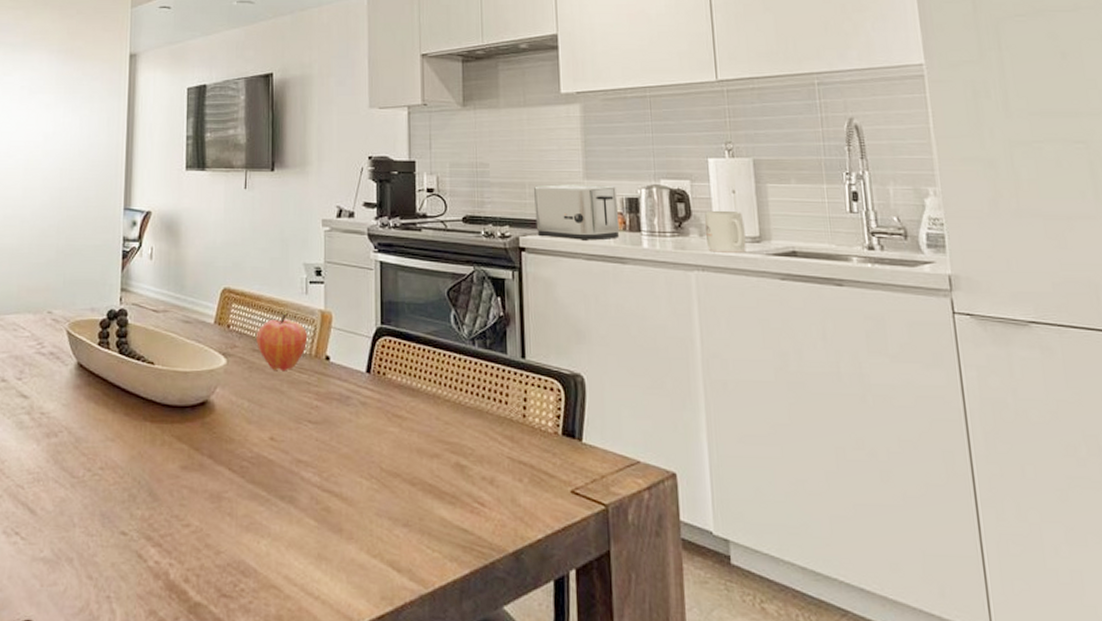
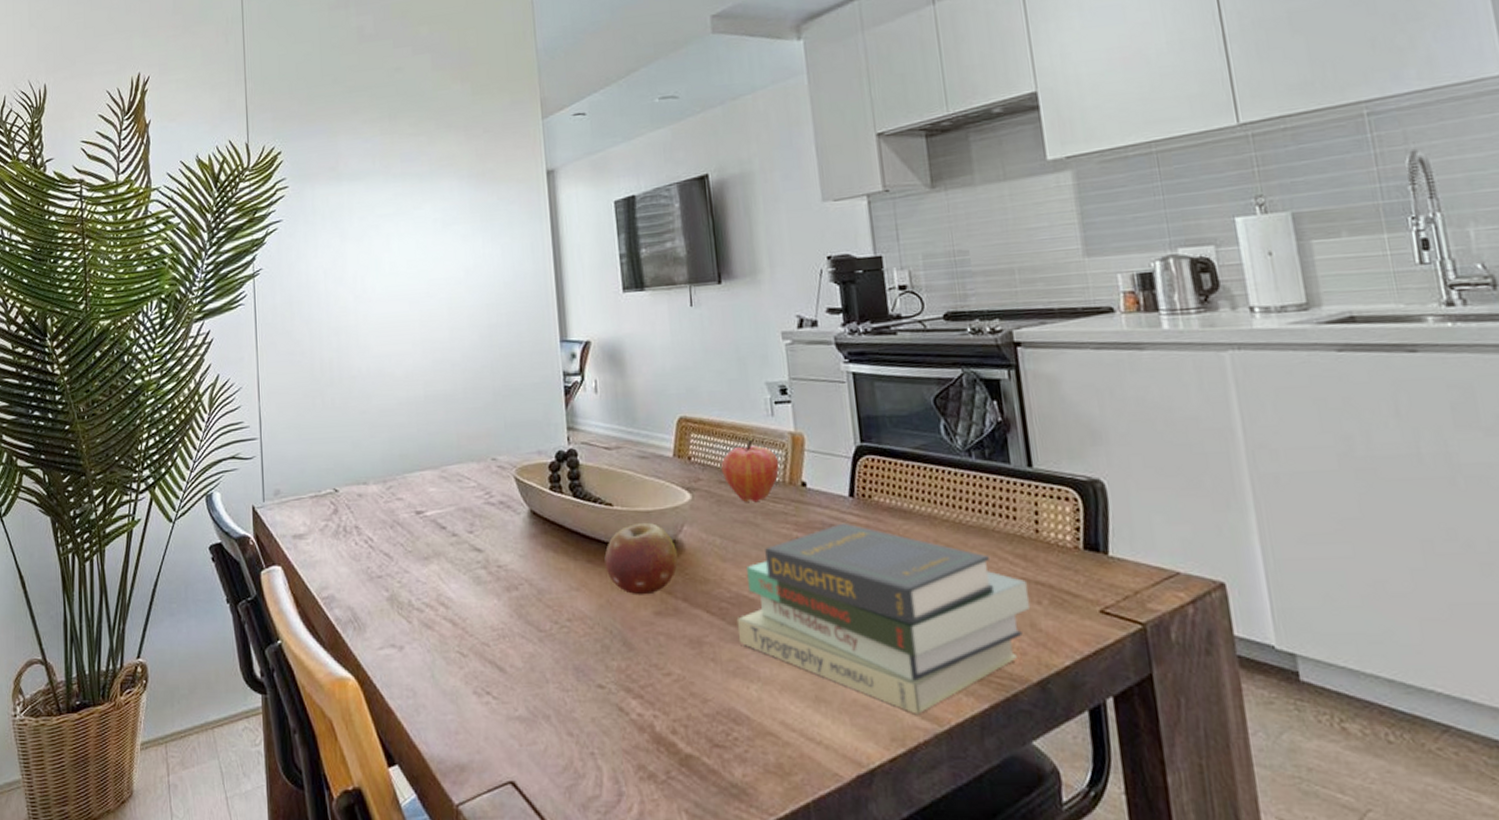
fruit: none [141,382,208,450] -> present [604,522,678,595]
books: none [254,396,513,576] -> present [736,522,1031,715]
toaster: present [534,184,620,242] -> none [1025,261,1133,329]
mug: present [704,210,747,254] -> none [1236,275,1292,328]

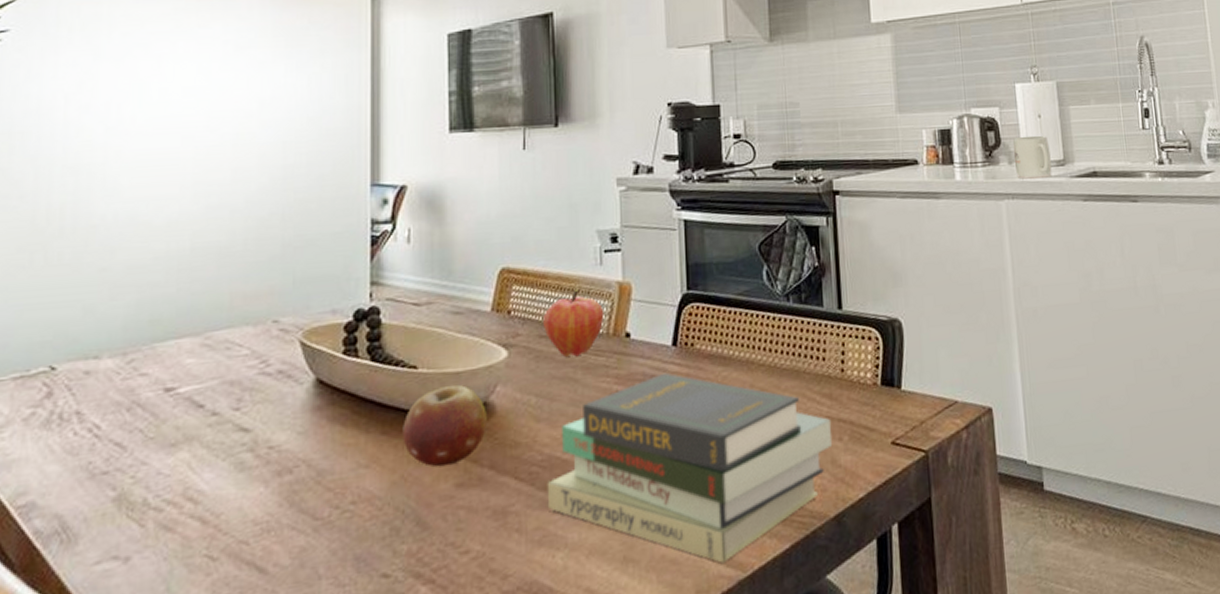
mug: none [1236,275,1292,328] -> present [1013,135,1052,180]

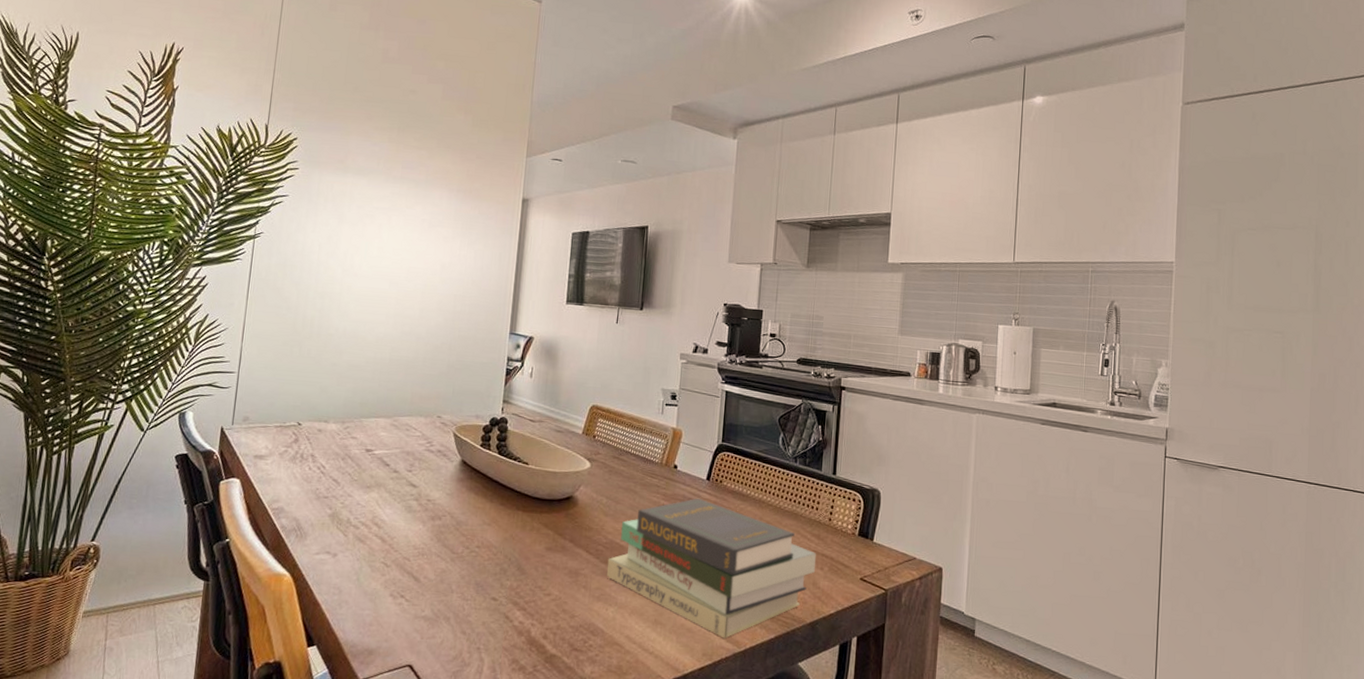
fruit: present [403,384,487,467] -> none [514,480,572,534]
fruit: present [543,289,605,357] -> none [617,428,661,476]
mug: present [1013,135,1052,180] -> none [988,366,1020,402]

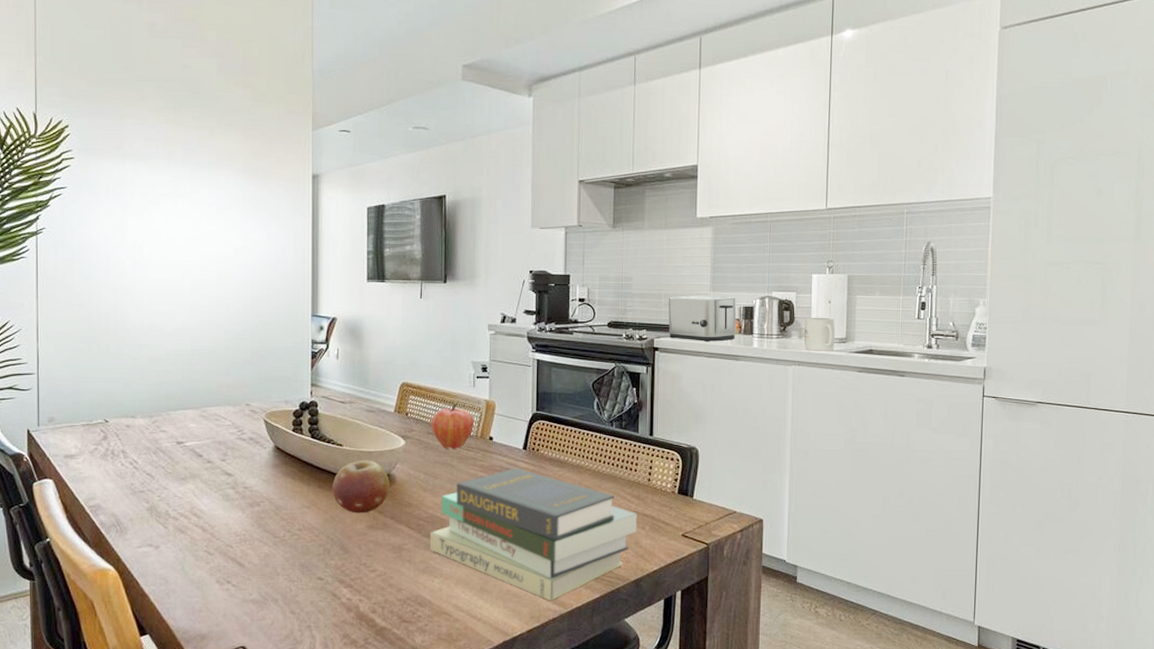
fruit: none [514,480,572,534] -> present [332,460,389,513]
fruit: none [617,428,661,476] -> present [431,403,475,450]
toaster: none [856,337,924,385] -> present [668,295,737,343]
mug: none [988,366,1020,402] -> present [803,317,835,352]

